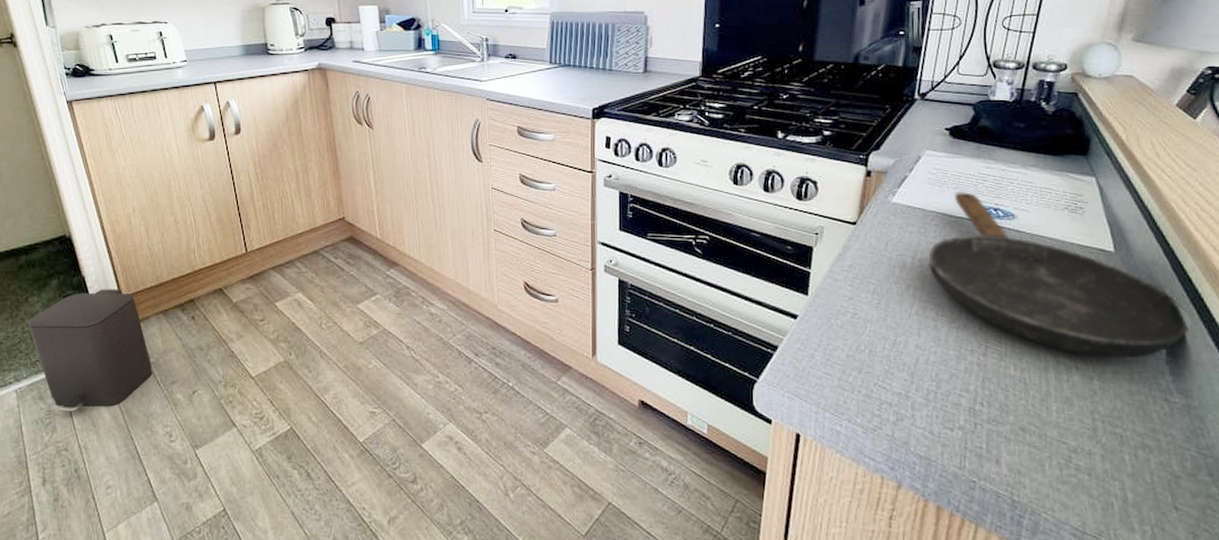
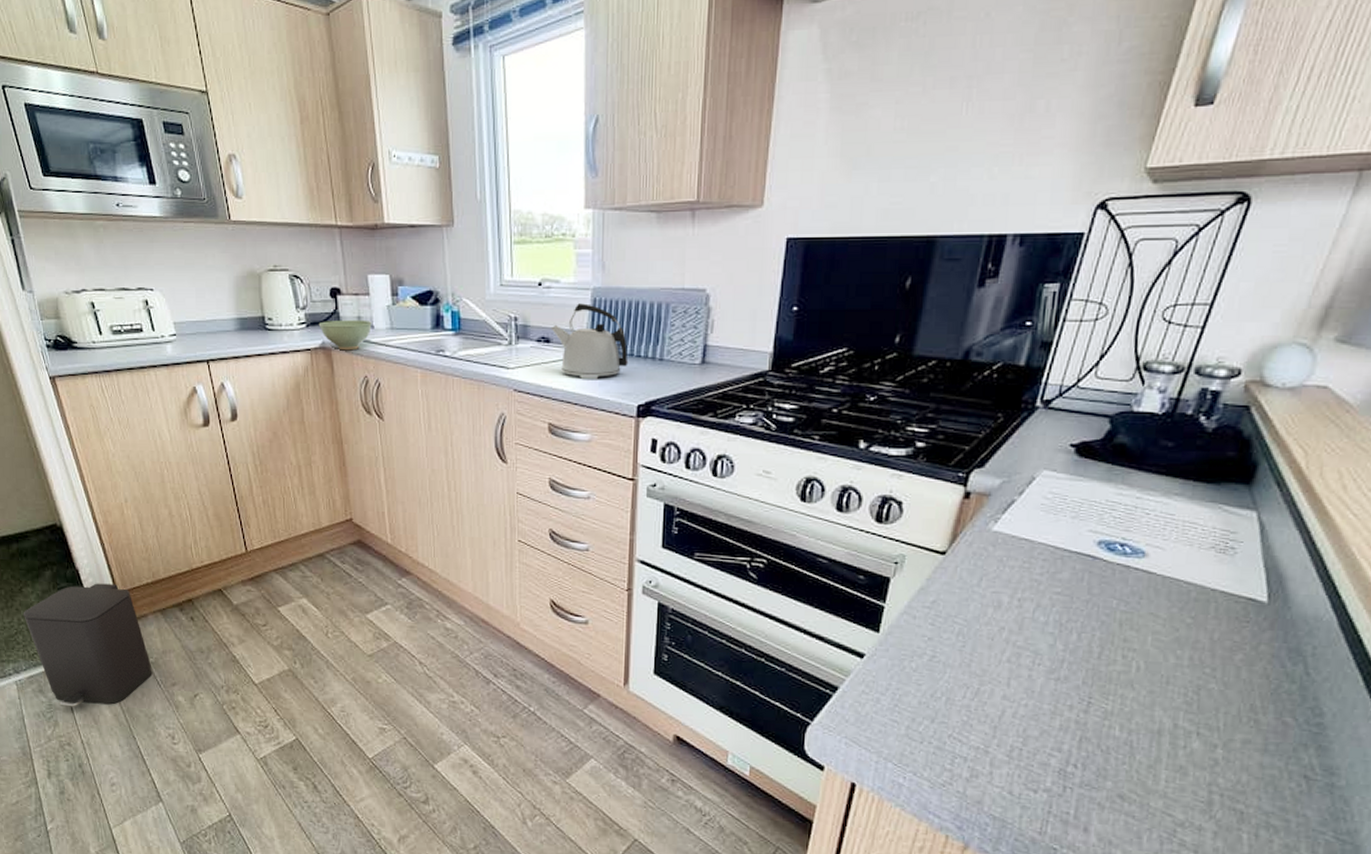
bowl: none [315,43,362,70] -> present [318,319,372,351]
kettle: none [517,25,583,89] -> present [551,303,629,380]
frying pan: present [927,192,1190,359] -> none [1028,522,1350,727]

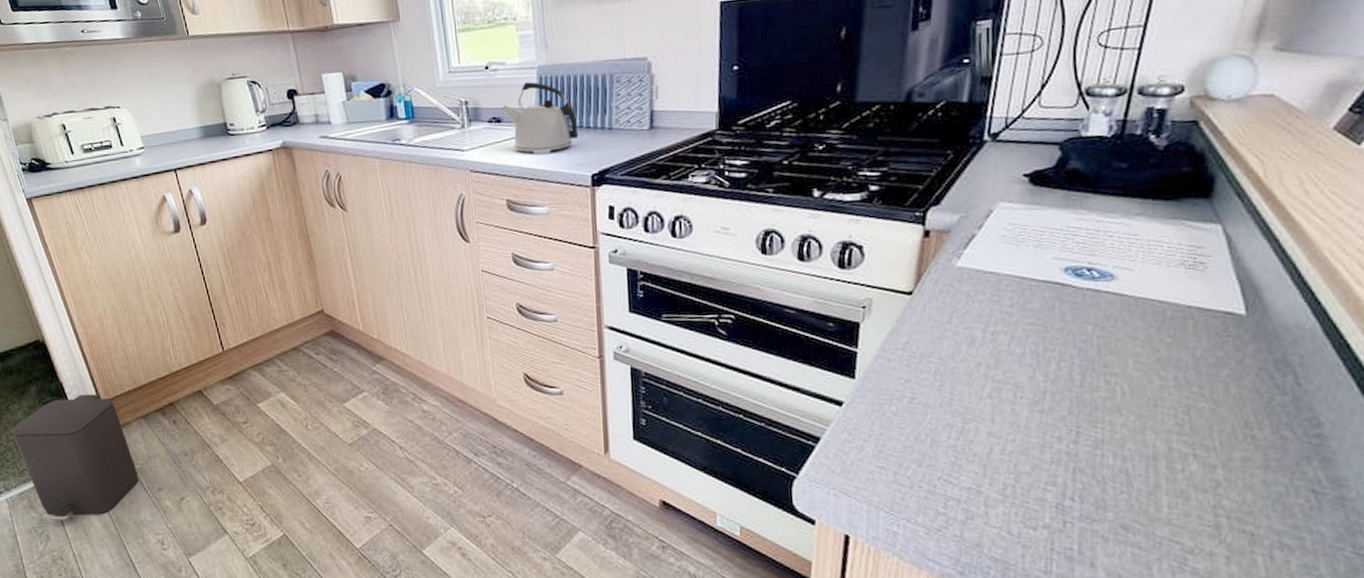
bowl: present [318,319,372,351] -> none [278,117,329,149]

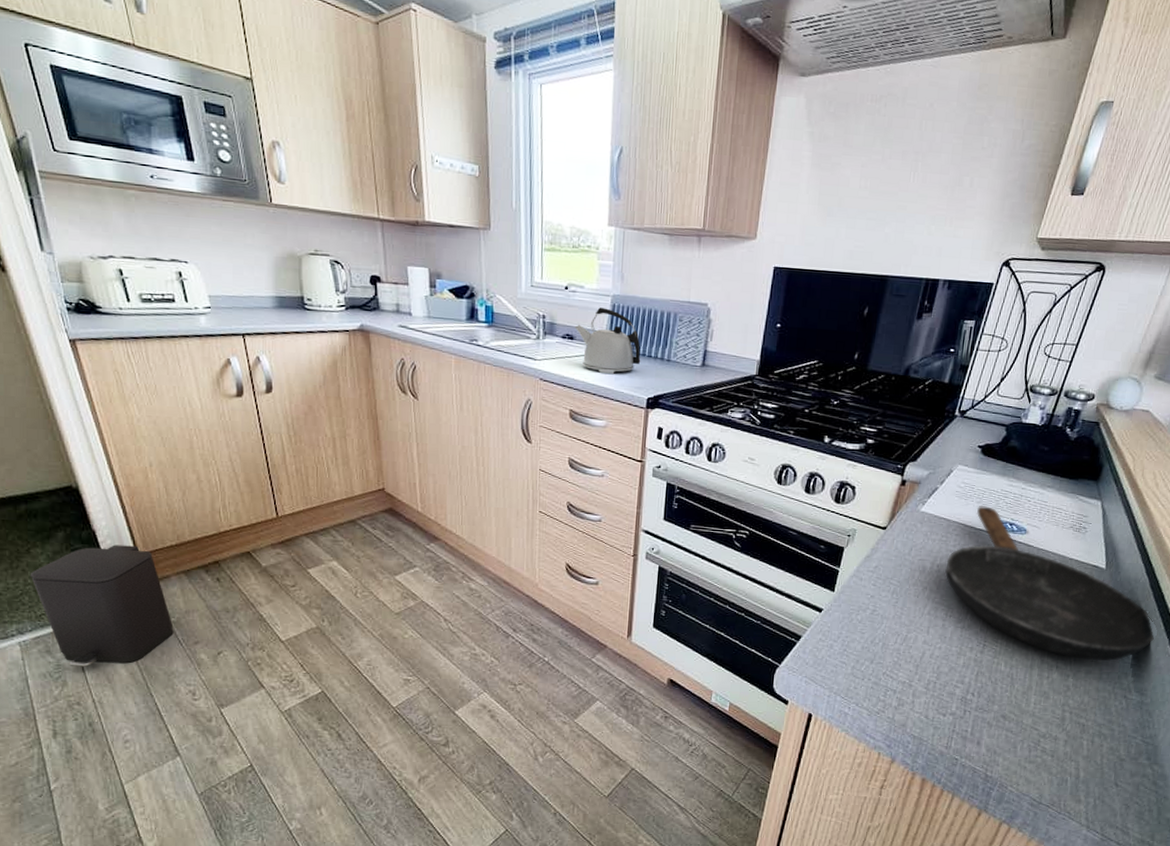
frying pan: none [1002,250,1347,443] -> present [944,506,1155,661]

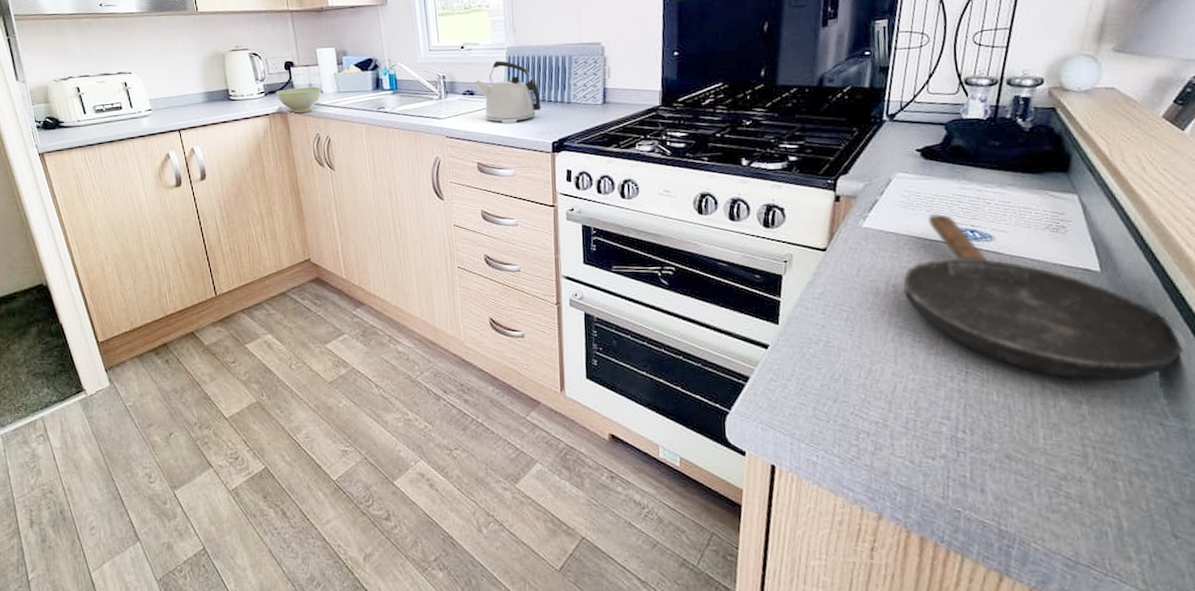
pedal bin: present [30,545,174,667] -> none [9,335,130,455]
bowl: none [357,305,410,335] -> present [275,86,321,114]

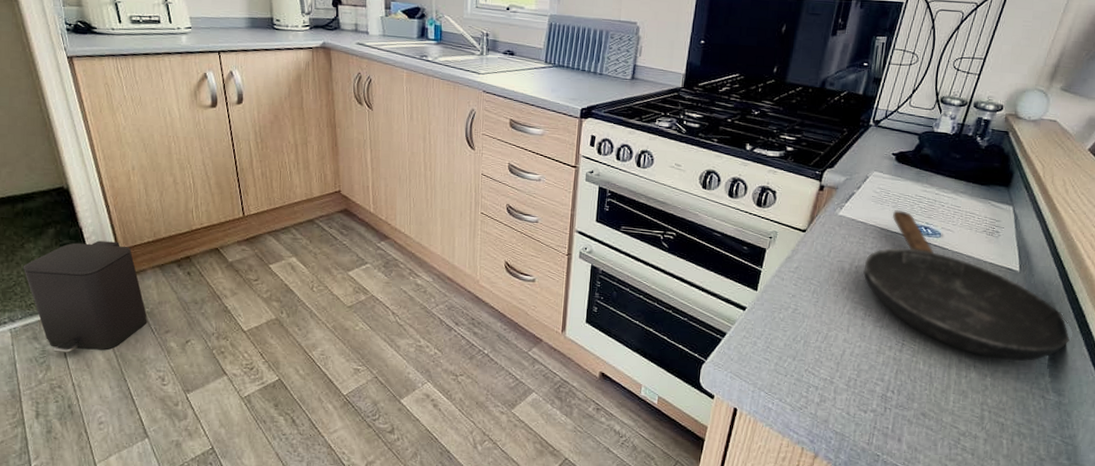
pedal bin: none [9,335,130,455] -> present [22,240,147,353]
bowl: present [275,86,321,114] -> none [320,25,367,51]
kettle: present [474,61,542,124] -> none [515,26,576,87]

